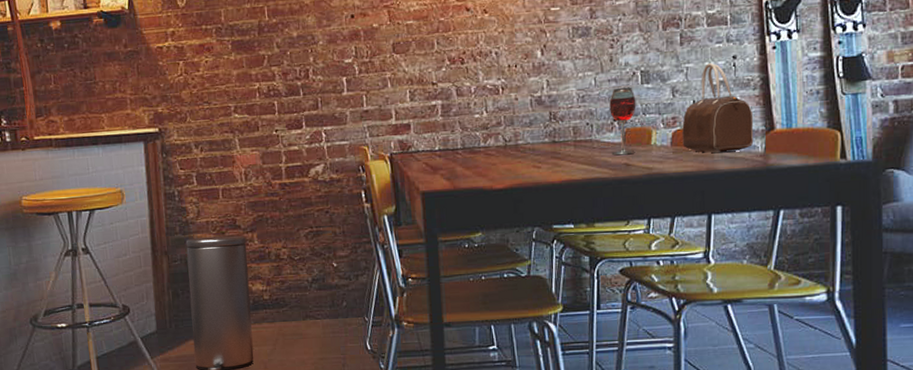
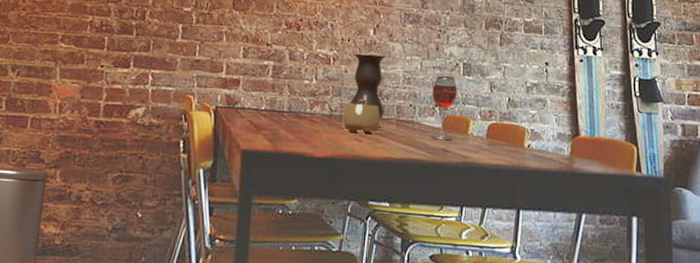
sugar bowl: none [517,124,557,161] -> present [341,98,380,135]
vase: none [523,76,560,144] -> present [349,53,386,120]
handbag: present [682,63,754,153] -> none [497,66,562,151]

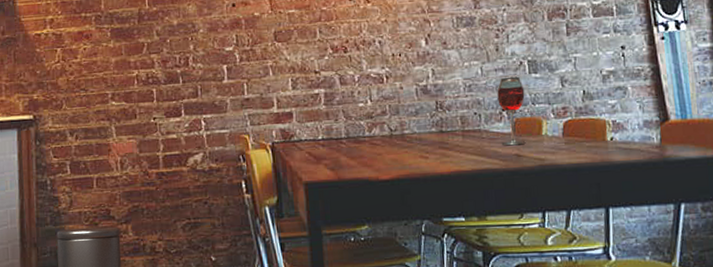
sugar bowl: present [341,98,380,135] -> none [403,113,445,151]
vase: present [349,53,386,120] -> none [408,65,447,134]

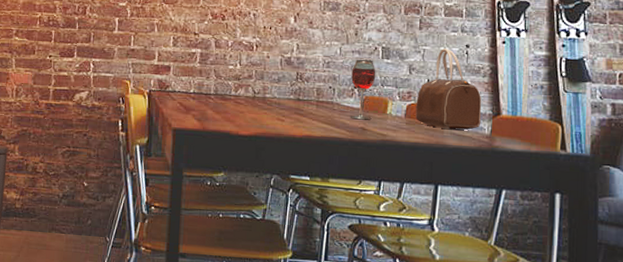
handbag: none [573,53,649,144] -> present [415,48,482,130]

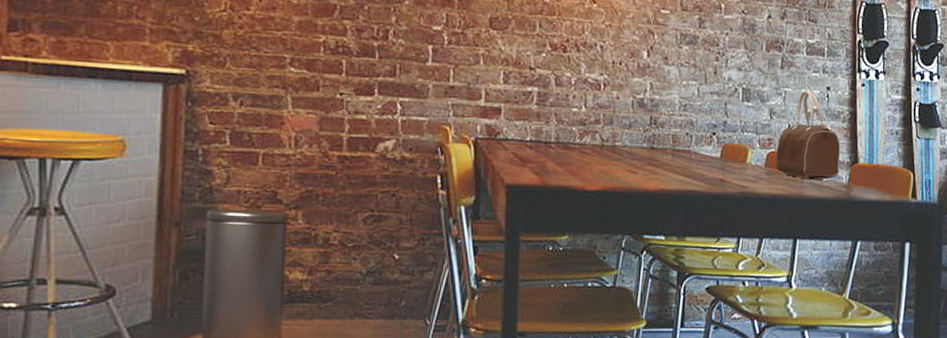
wineglass: present [349,60,376,120] -> none [708,102,736,171]

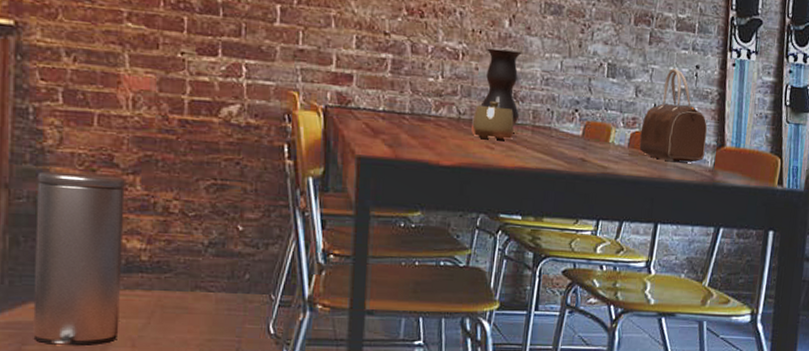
sugar bowl: none [613,127,655,165] -> present [470,100,514,141]
vase: none [622,78,660,150] -> present [480,48,522,126]

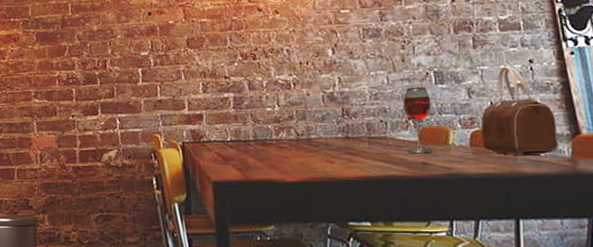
sugar bowl: present [470,100,514,141] -> none [309,119,351,155]
vase: present [480,48,522,126] -> none [315,74,354,140]
wineglass: none [568,77,600,150] -> present [403,87,432,154]

